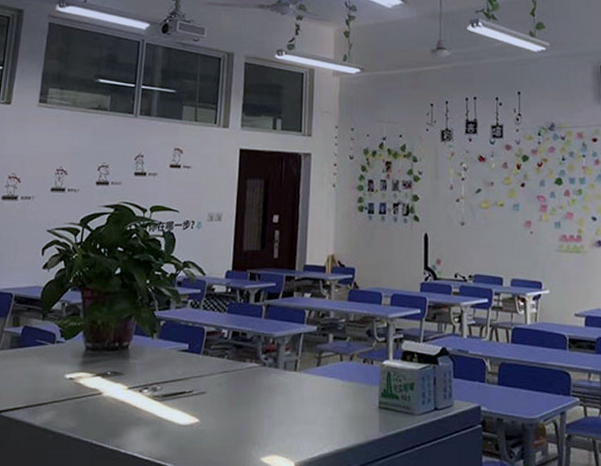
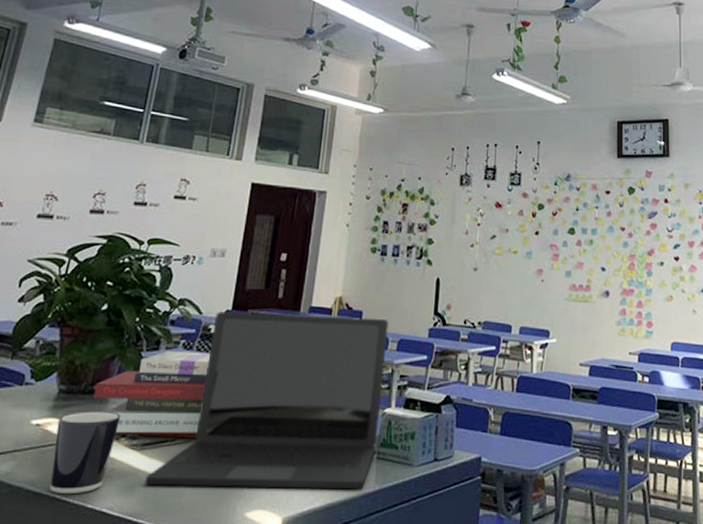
mug: none [86,366,142,441] -> present [49,411,121,495]
books: none [116,310,216,390] -> present [93,351,210,439]
laptop: none [168,271,381,437] -> present [145,311,389,490]

